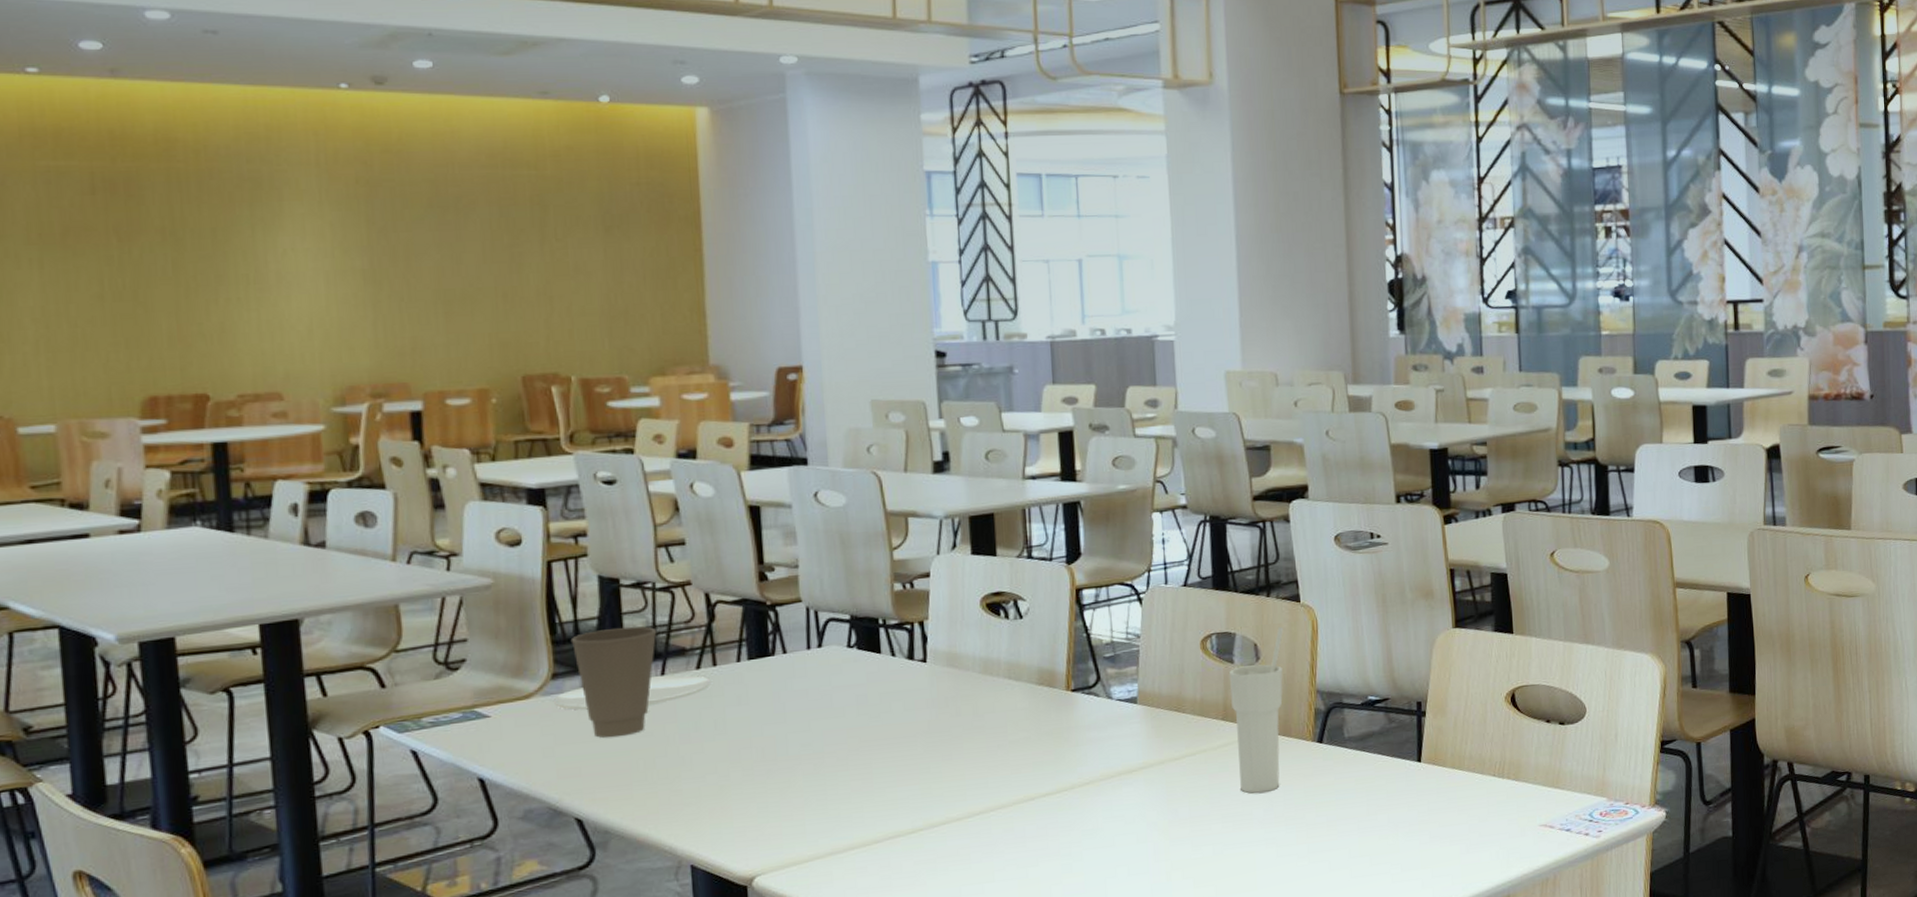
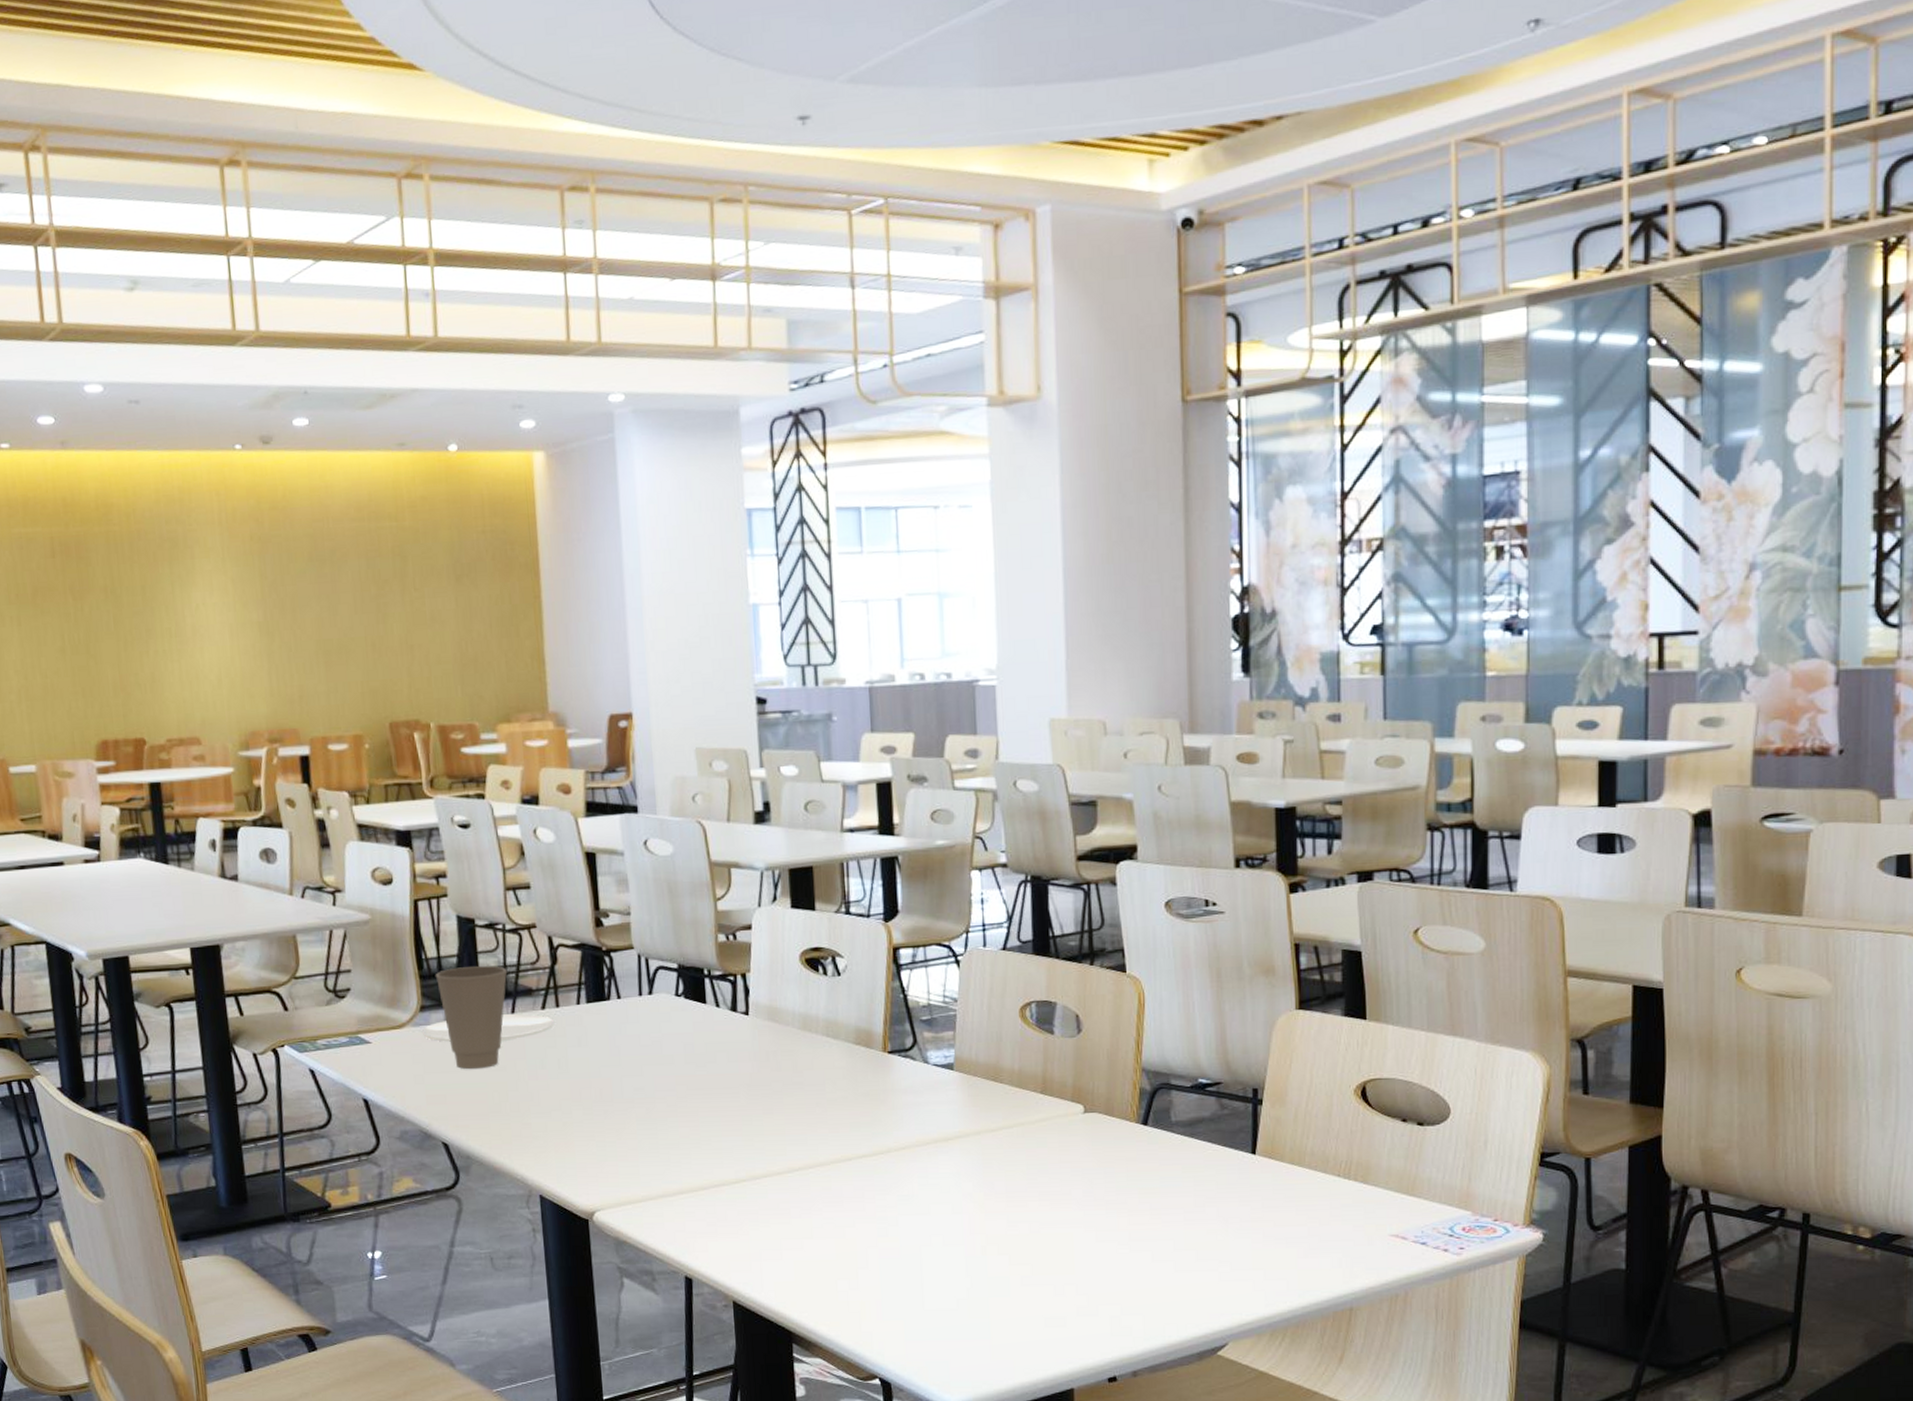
cup: present [1228,627,1284,794] -> none [1048,998,1108,1174]

